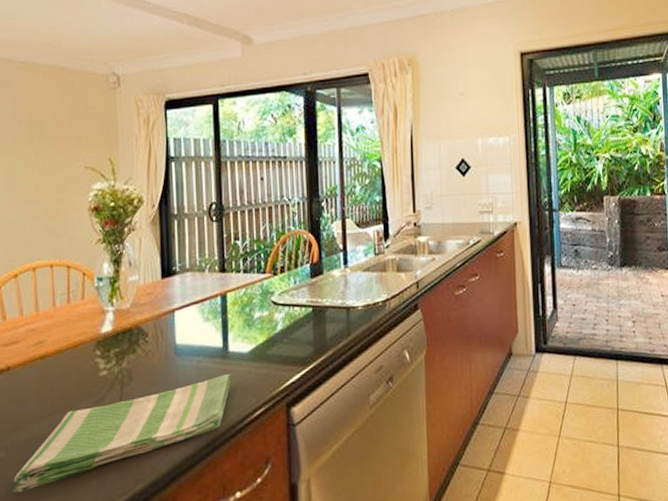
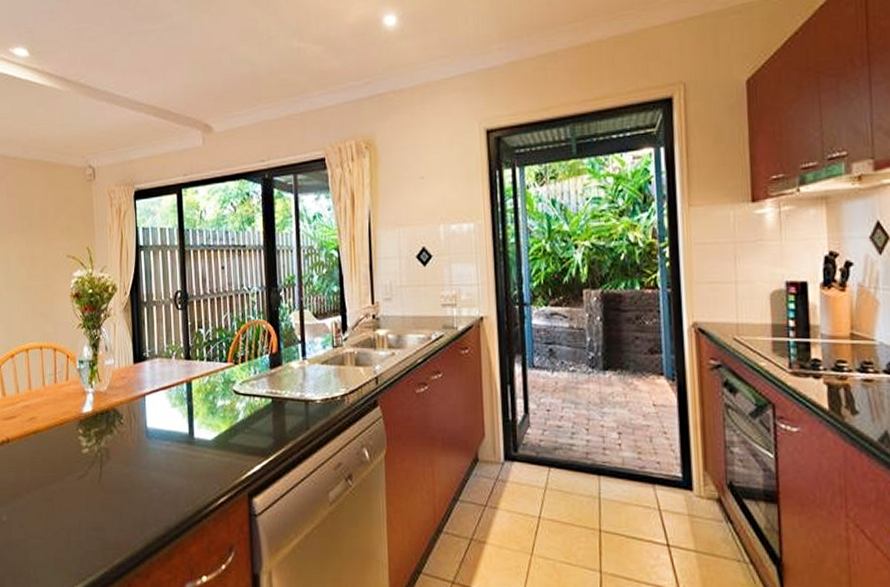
dish towel: present [12,374,231,492] -> none [13,460,197,554]

